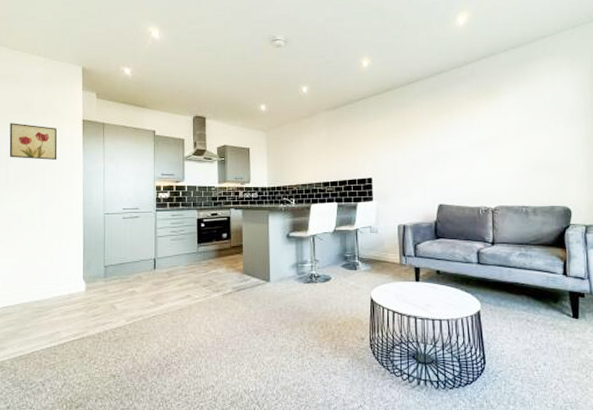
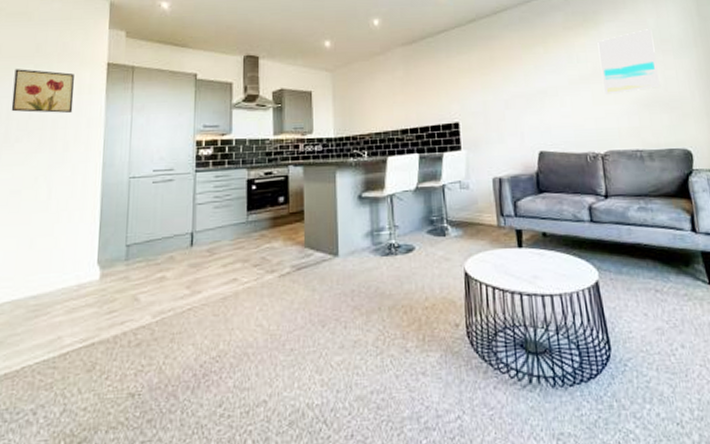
wall art: none [497,101,550,158] -> present [597,29,661,95]

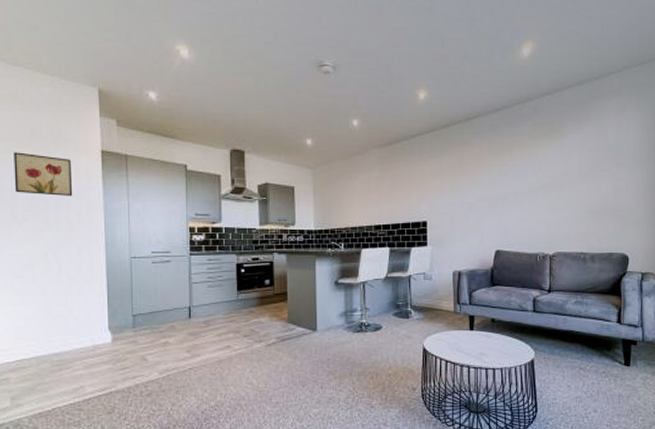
wall art: present [597,29,661,95] -> none [559,142,611,202]

